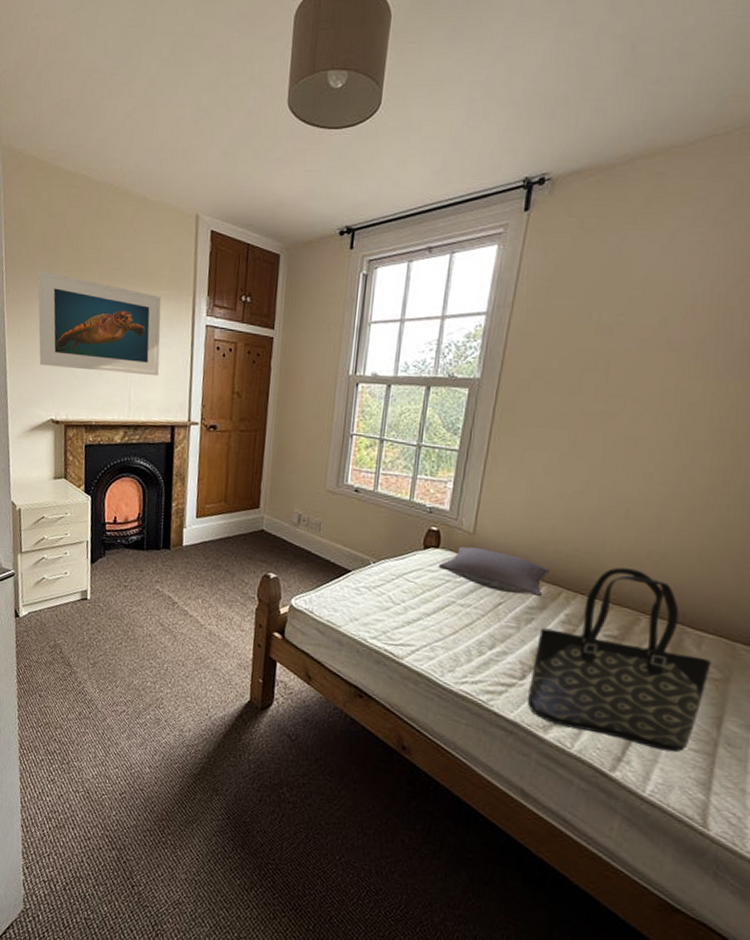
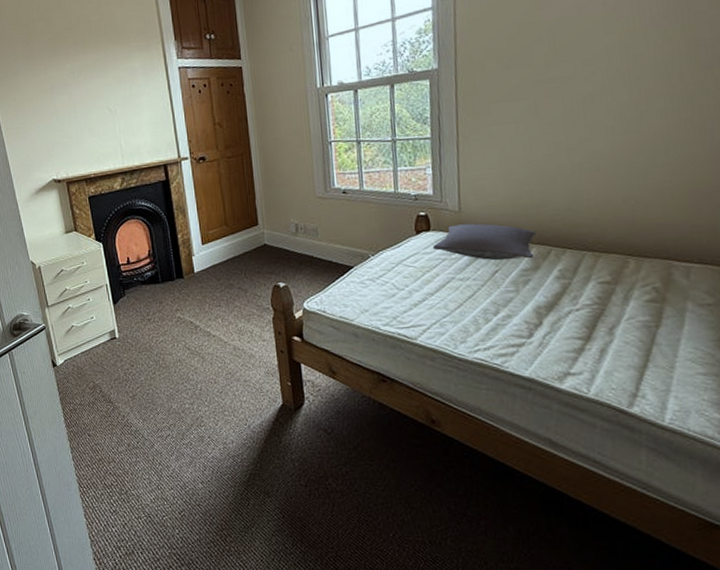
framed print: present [37,270,161,377] -> none [17,45,143,132]
tote bag: present [526,567,712,753] -> none [537,216,703,380]

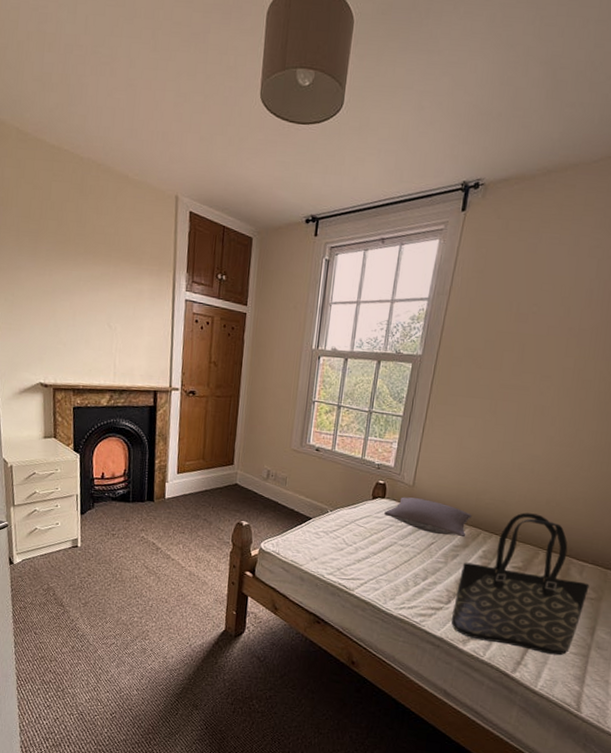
tote bag: none [537,216,703,380] -> present [450,512,590,656]

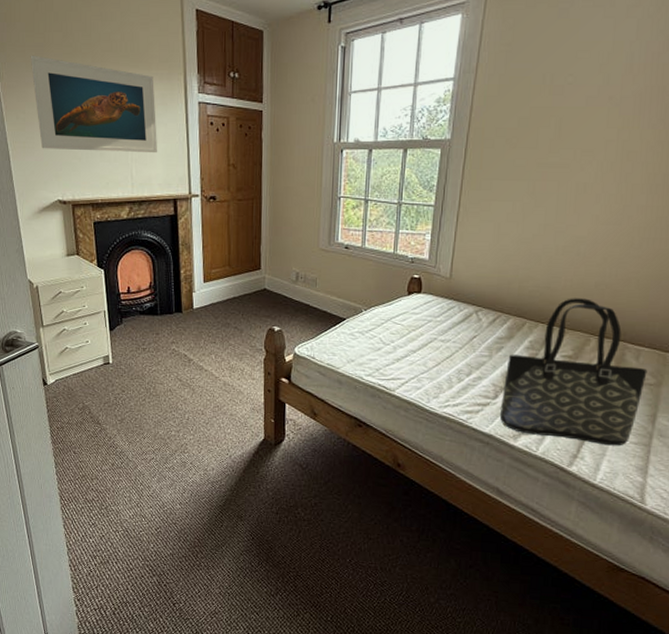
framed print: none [23,240,144,346] -> present [30,55,157,153]
pillow: present [384,497,472,538] -> none [422,290,516,329]

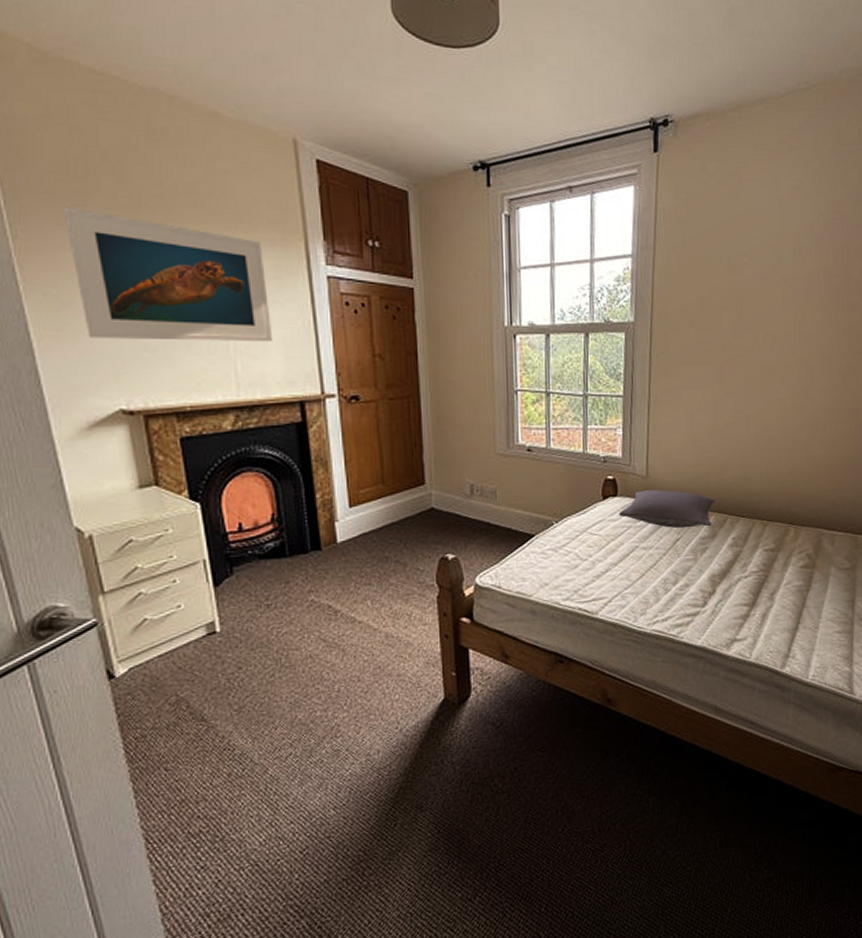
pillow: none [422,290,516,329] -> present [619,489,716,529]
tote bag: present [499,298,648,446] -> none [710,486,843,640]

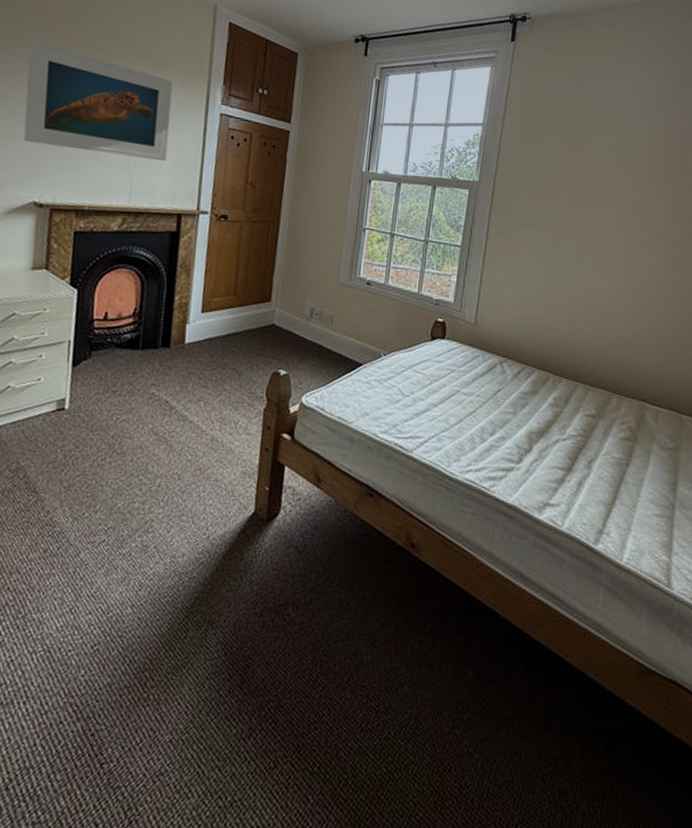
pillow: present [619,489,716,529] -> none [445,337,540,383]

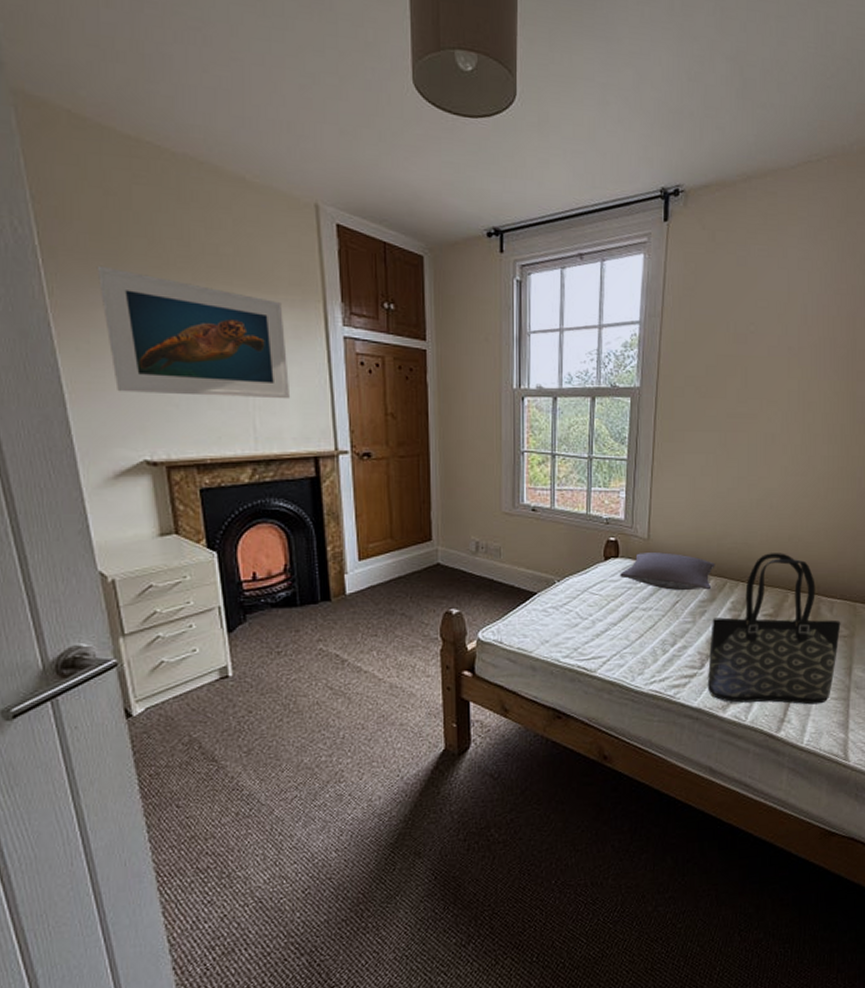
pillow: none [445,337,540,383] -> present [620,552,716,591]
tote bag: none [523,352,666,519] -> present [707,553,841,705]

